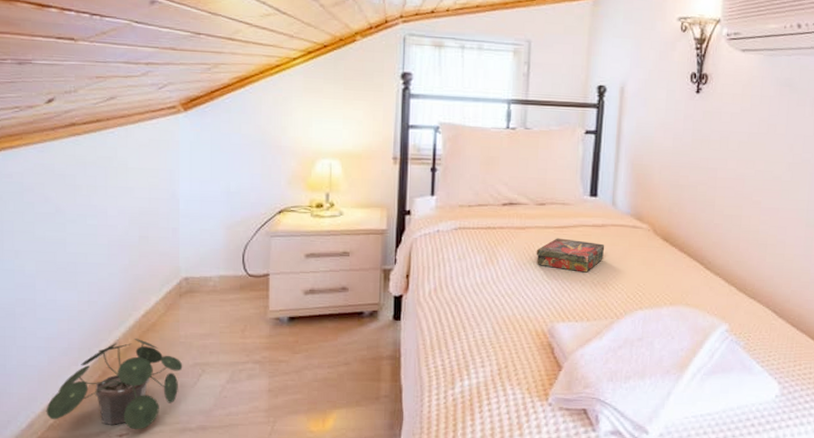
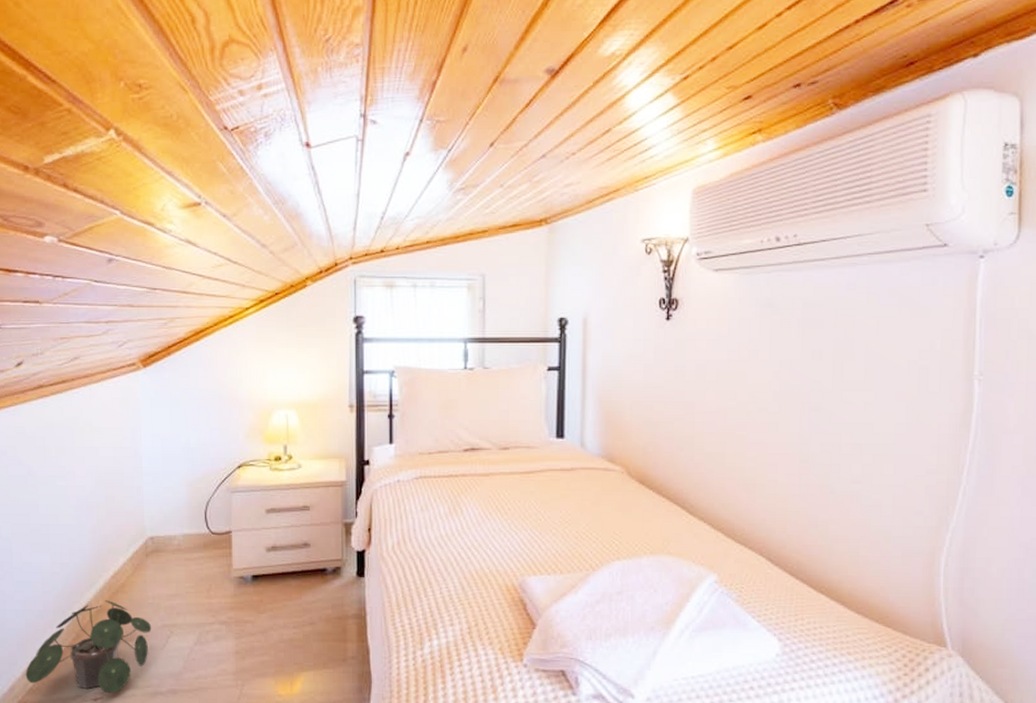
book: present [536,238,605,273] -> none [502,484,575,521]

